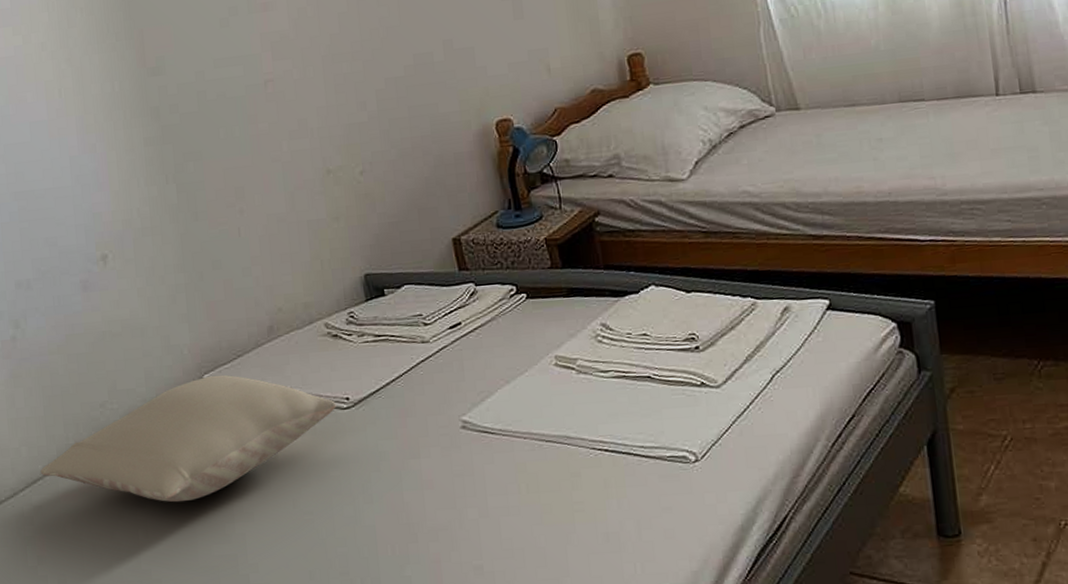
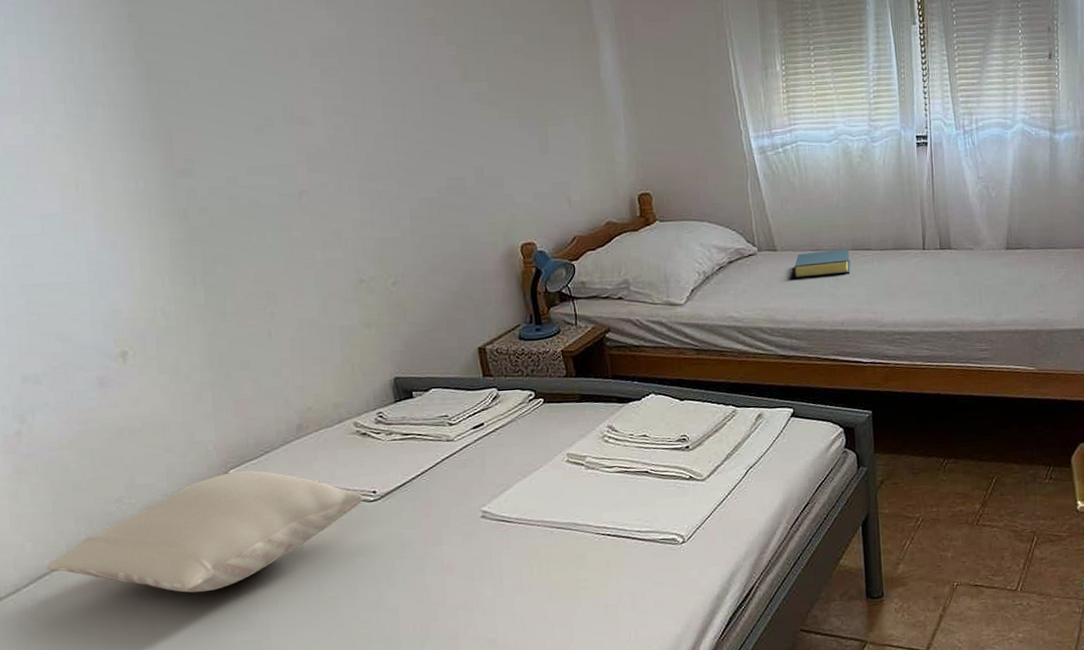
hardback book: none [823,101,898,141] -> present [794,249,851,278]

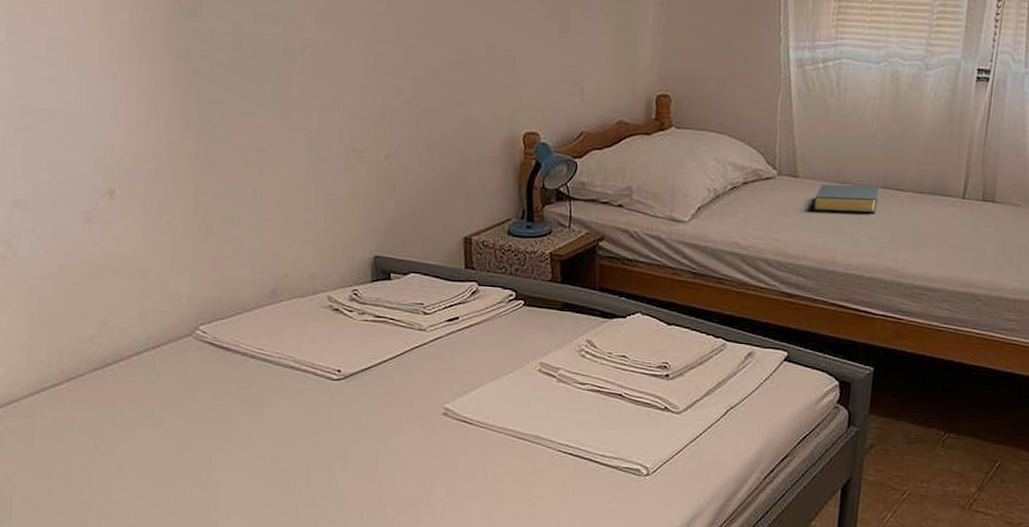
pillow: present [47,470,364,593] -> none [17,327,328,444]

